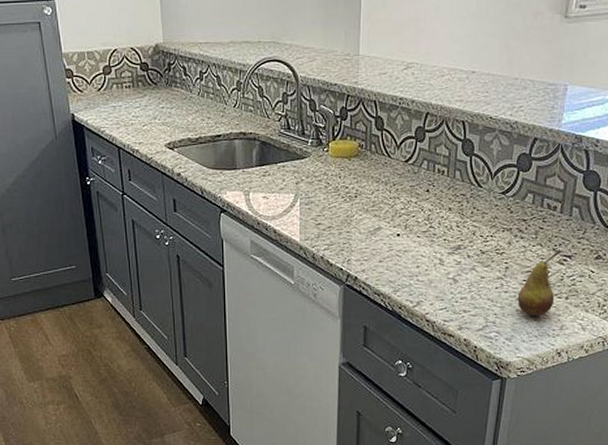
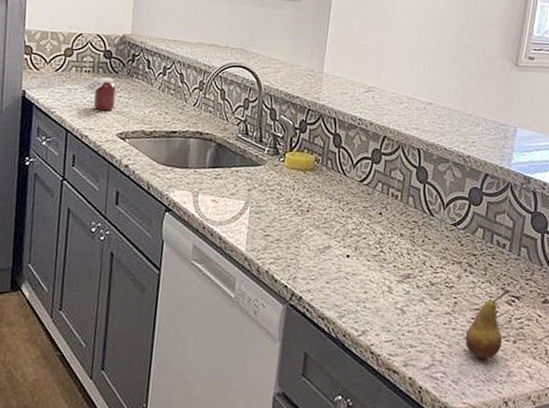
jar: none [127,90,159,124] -> present [83,76,117,111]

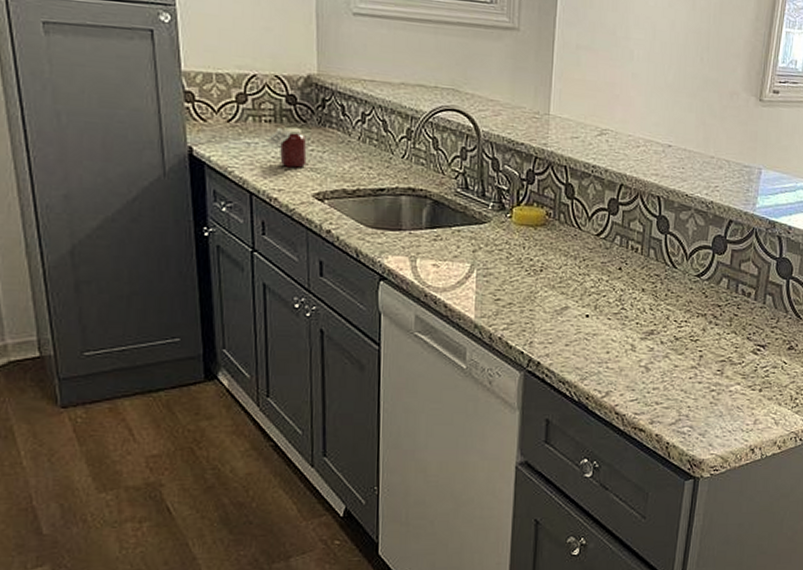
fruit: present [465,290,510,360] -> none [711,339,755,410]

